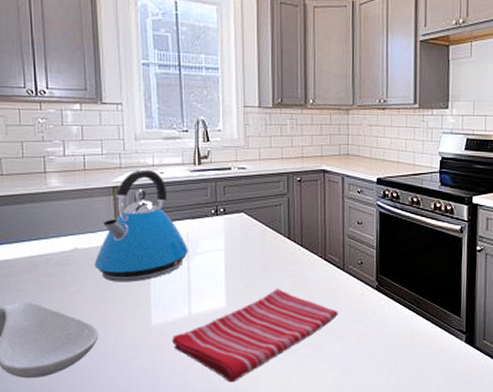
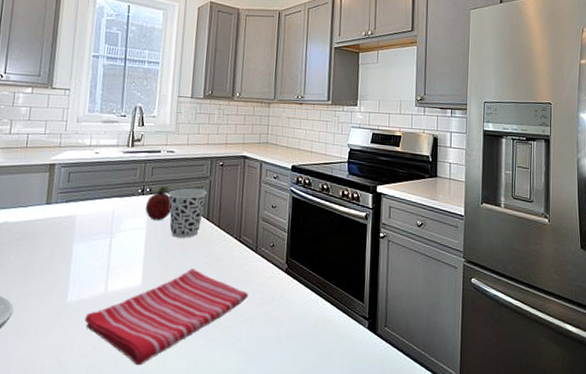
kettle: present [94,169,188,282] -> none [20,148,113,257]
fruit: none [221,205,249,242] -> present [145,186,172,221]
cup: none [245,206,285,258] -> present [168,188,207,238]

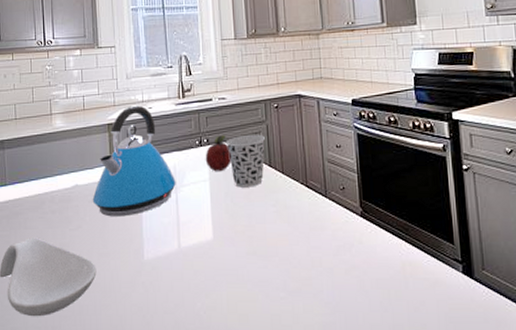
kettle: none [20,148,113,257] -> present [92,105,176,217]
dish towel: present [85,268,248,366] -> none [164,219,324,321]

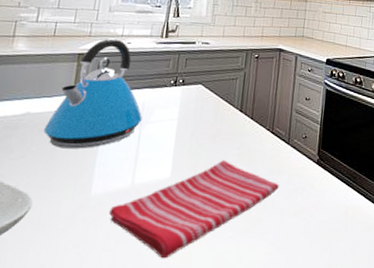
dish towel: none [164,219,324,321] -> present [109,160,279,259]
fruit: present [205,135,231,172] -> none [177,77,205,112]
cup: present [226,134,265,188] -> none [202,79,241,130]

